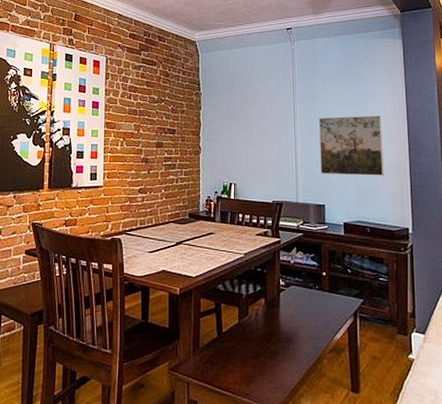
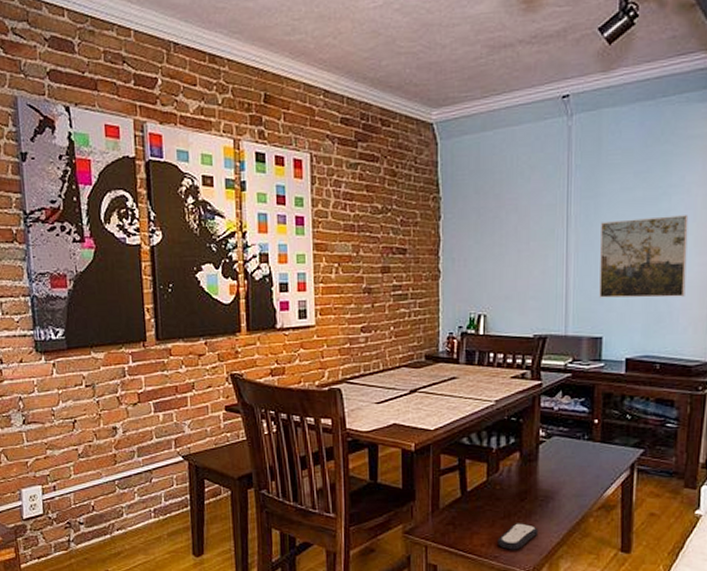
remote control: none [248,363,282,388] -> present [498,523,539,550]

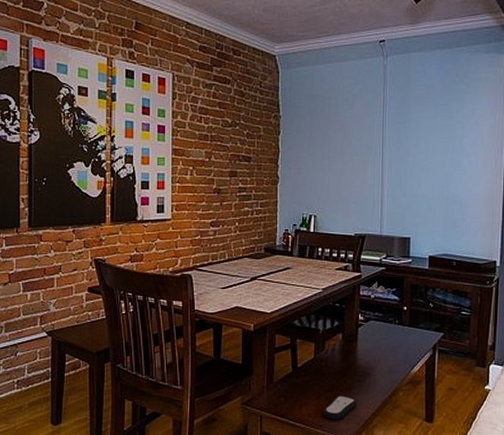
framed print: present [599,215,689,298] -> none [408,141,478,207]

